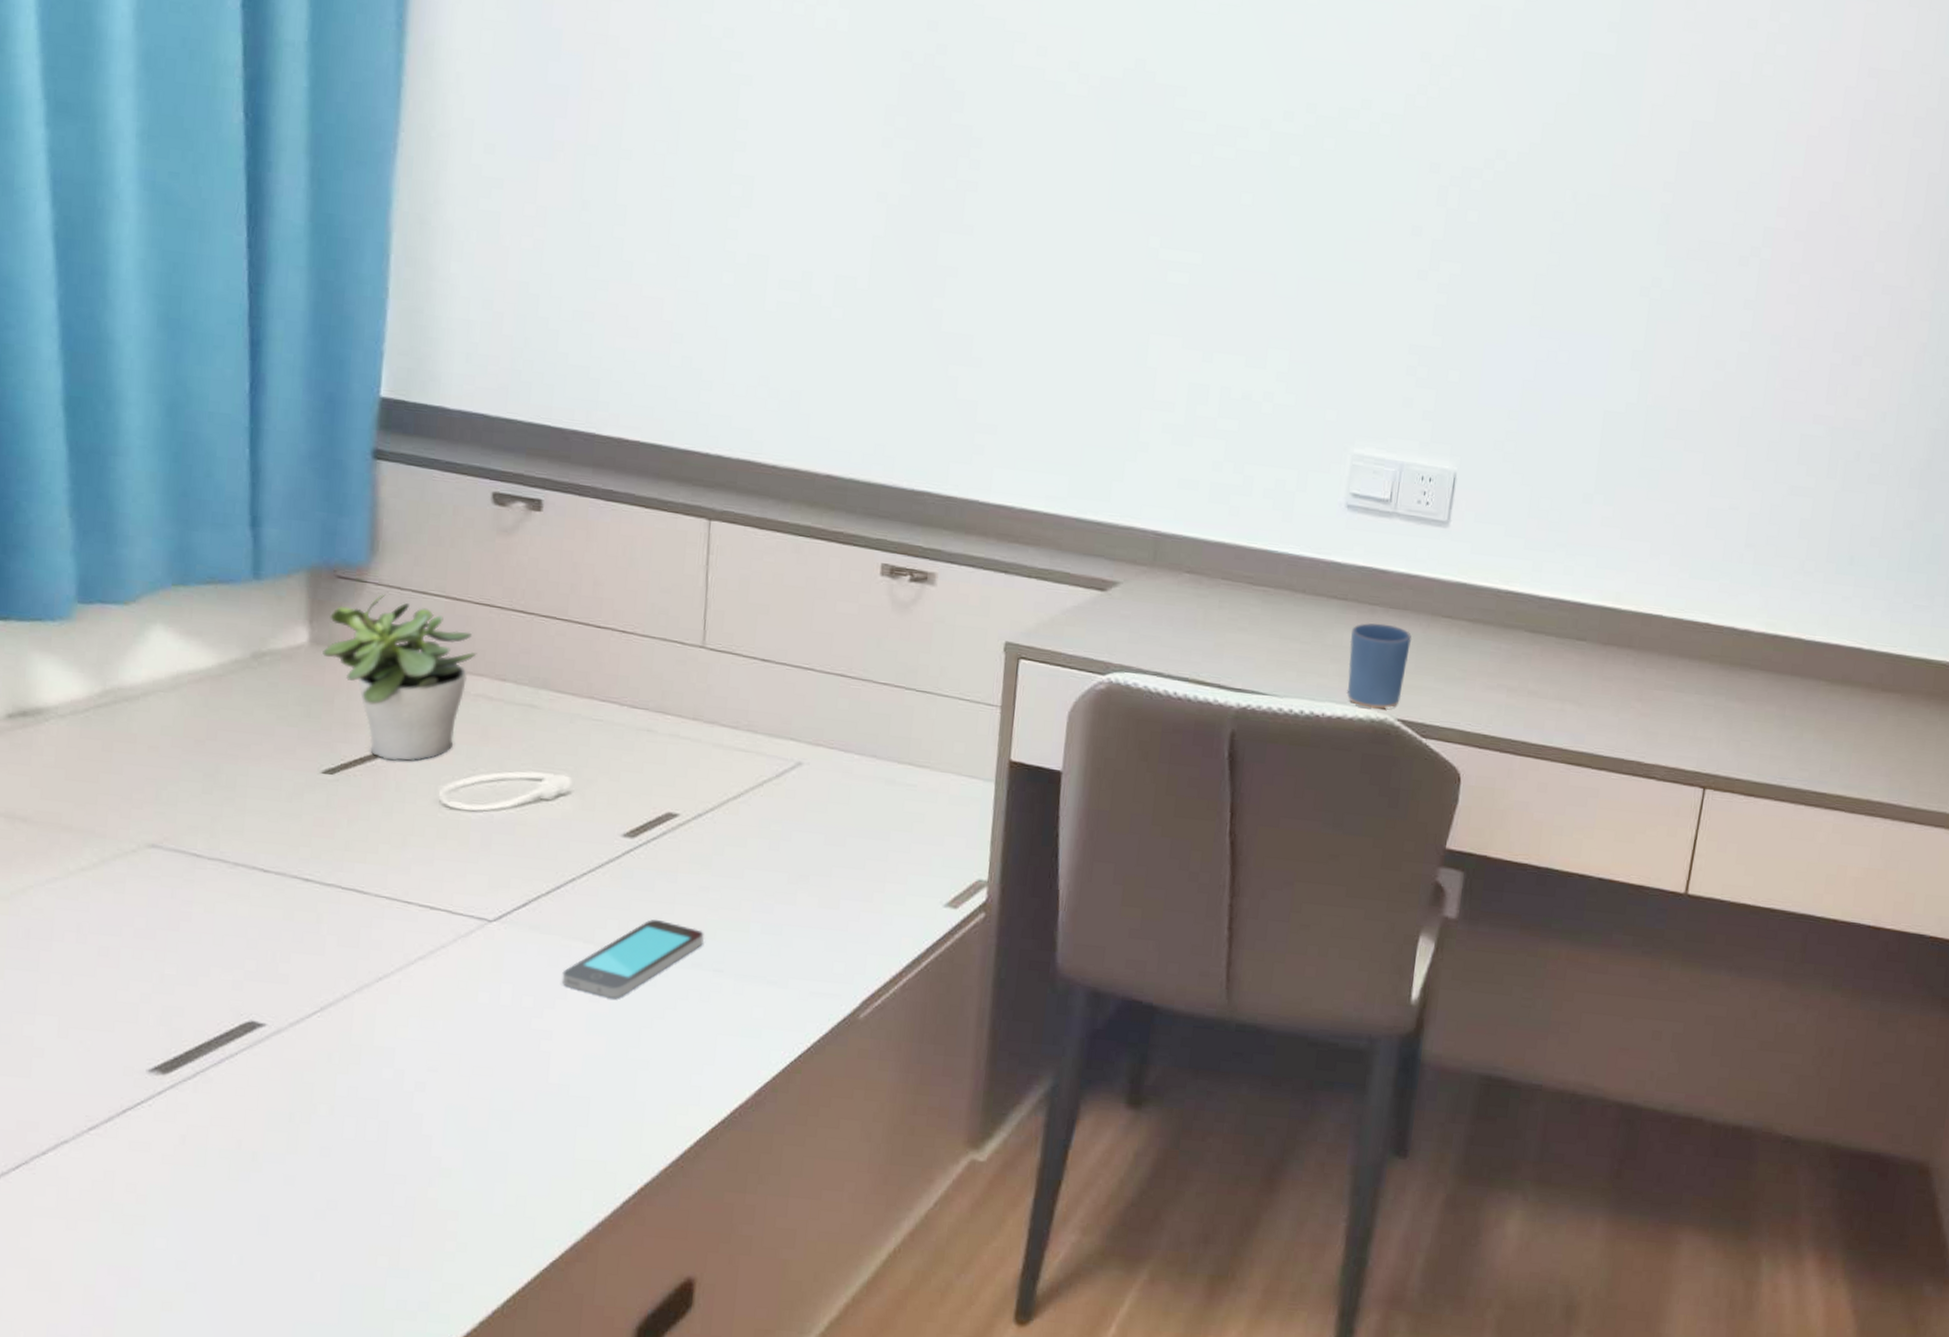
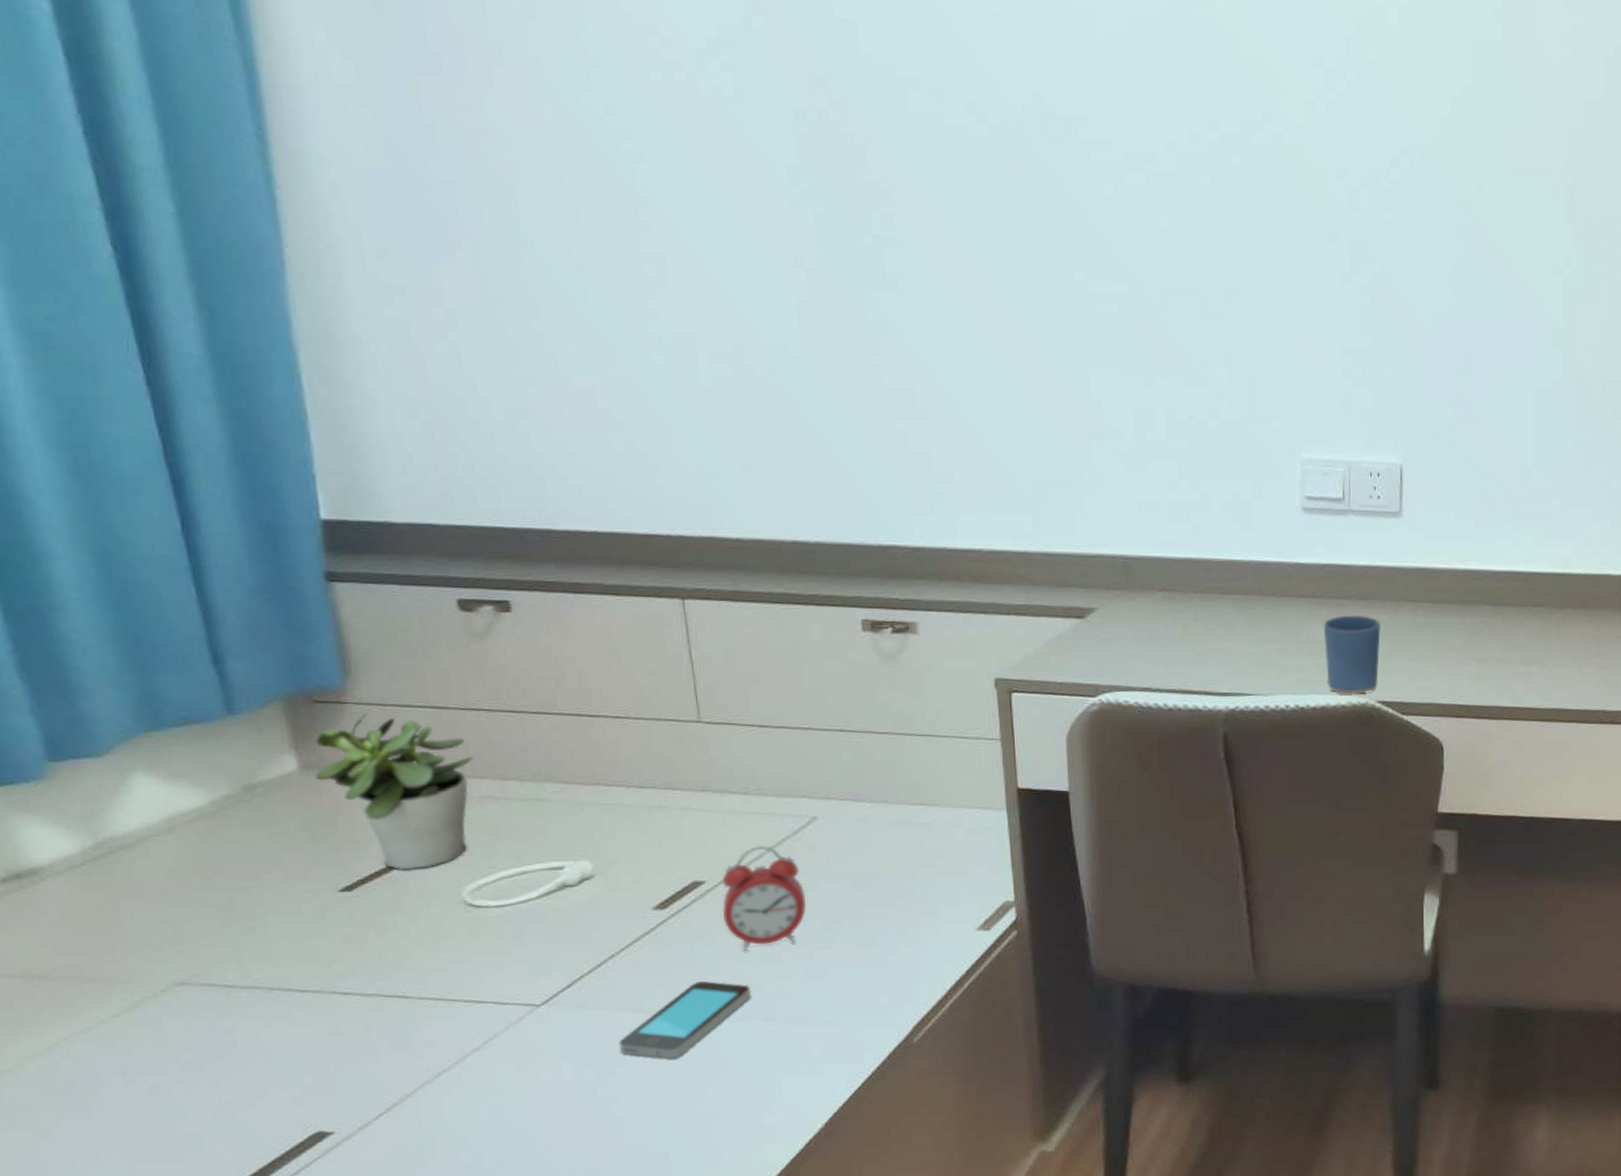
alarm clock: none [690,783,777,895] -> present [721,845,806,952]

